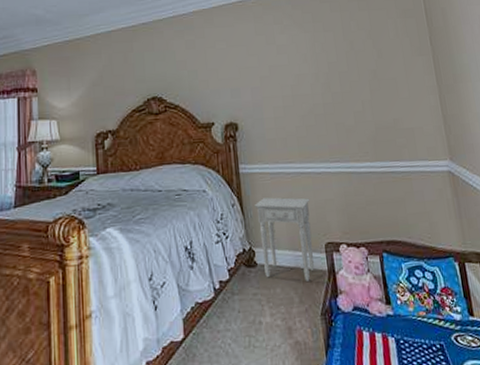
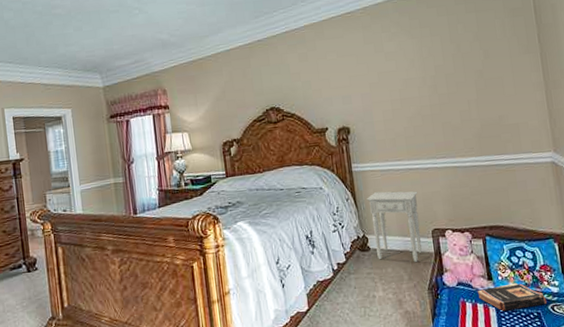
book: none [374,308,450,343] -> present [477,282,547,311]

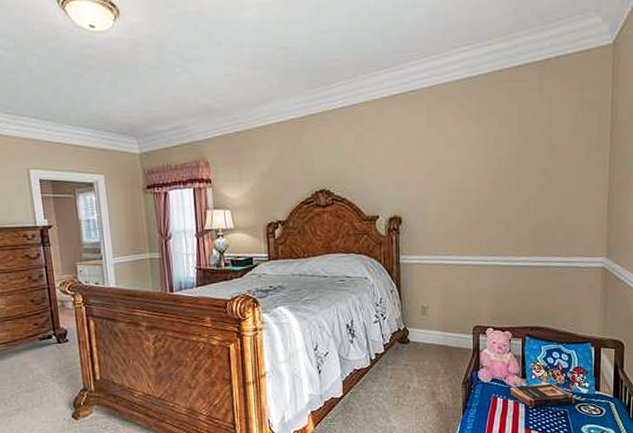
nightstand: present [367,191,422,262] -> none [412,285,464,357]

